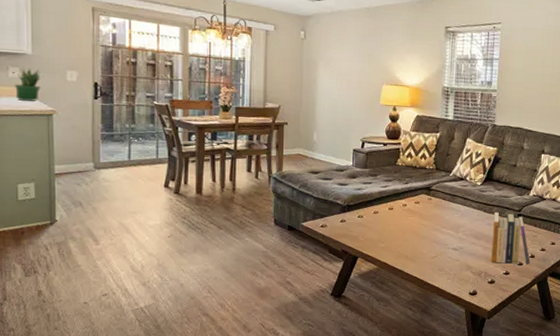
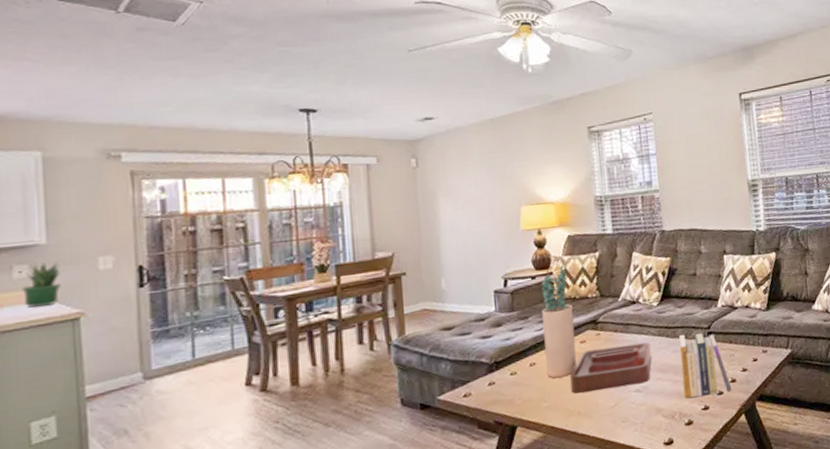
vase: none [385,135,413,227] -> present [541,260,577,379]
decorative tray: none [403,210,471,244] -> present [570,342,652,394]

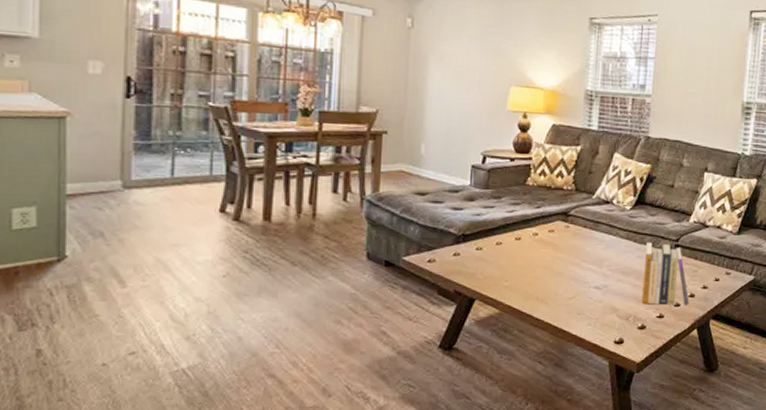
planter: present [21,262,62,308] -> none [11,55,52,100]
vase: present [541,260,577,379] -> none [511,148,547,261]
decorative tray: present [570,342,652,394] -> none [533,240,618,282]

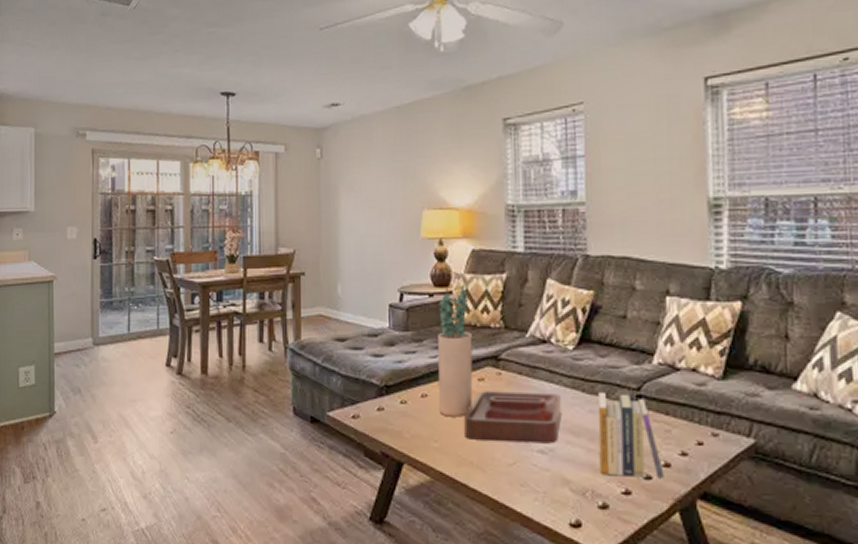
vase: none [511,148,547,261] -> present [437,278,473,417]
decorative tray: none [533,240,618,282] -> present [464,391,562,444]

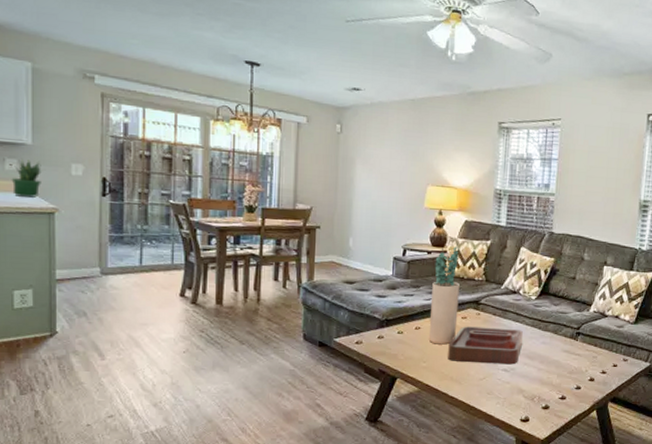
planter: none [18,227,43,267] -> present [11,159,43,198]
books: present [598,391,664,478] -> none [545,329,589,388]

